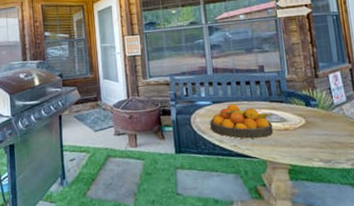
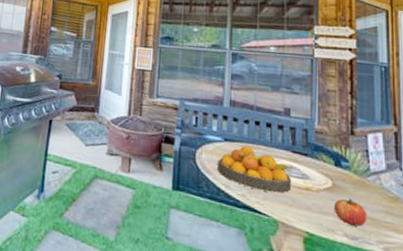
apple: none [308,130,337,152] -> present [333,198,367,227]

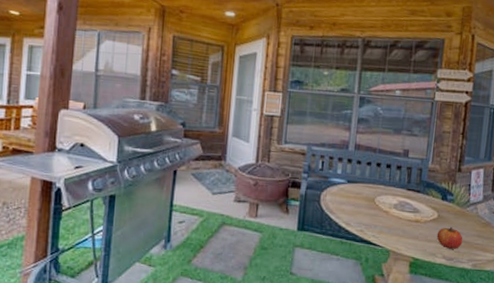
fruit bowl: present [217,145,293,194] -> none [340,186,407,227]

